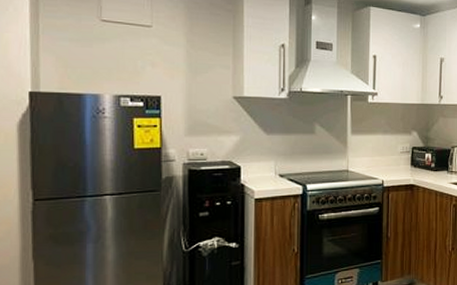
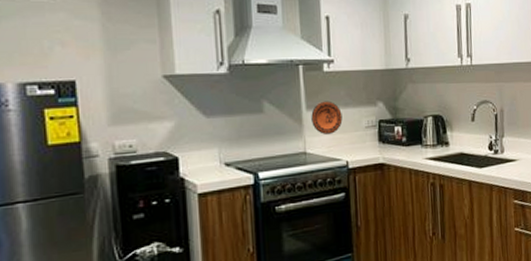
decorative plate: none [355,127,381,156] -> present [311,101,343,134]

